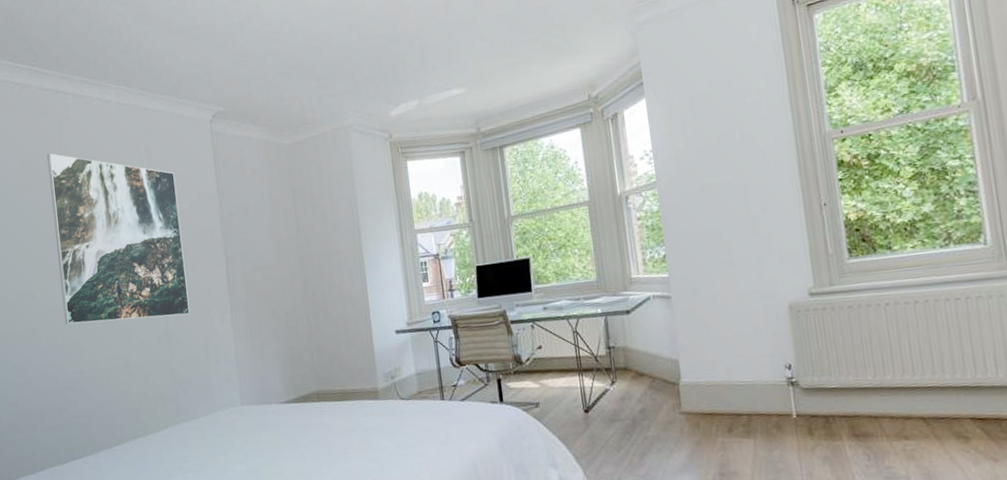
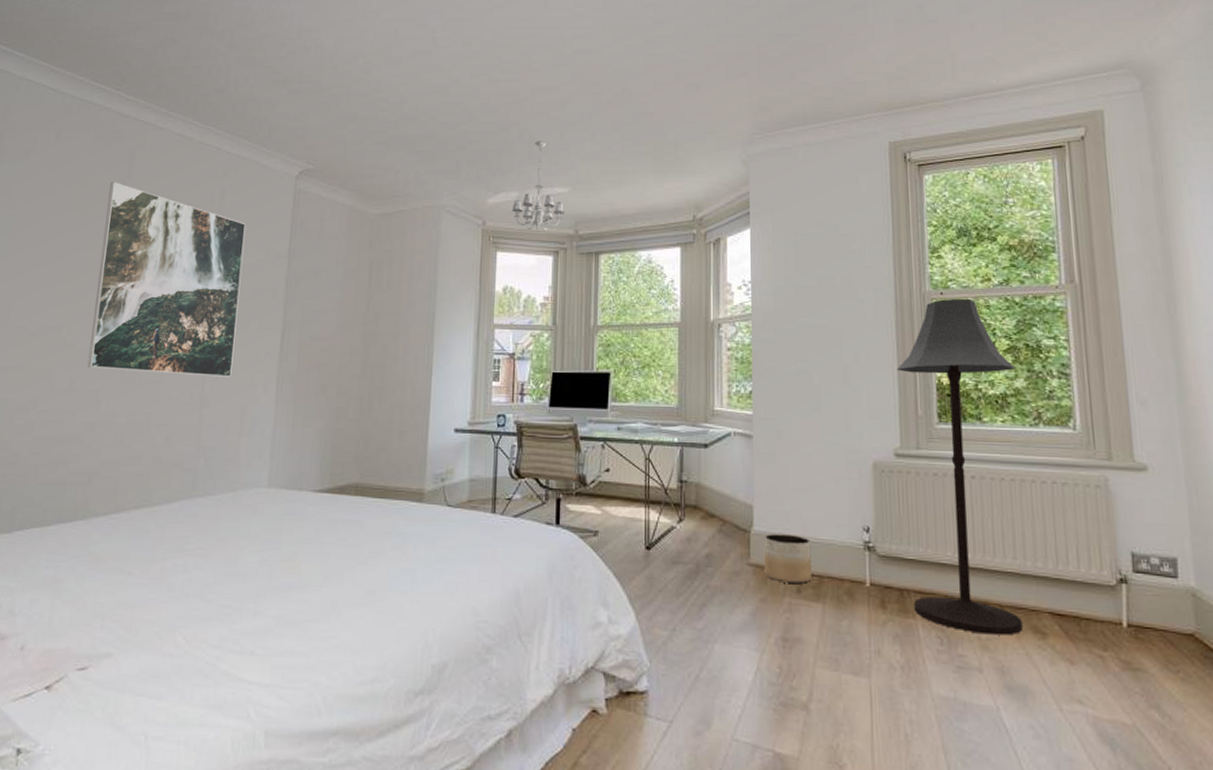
chandelier: none [414,46,465,136] -> present [511,141,565,231]
planter: none [692,381,741,425] -> present [764,534,812,583]
floor lamp: none [803,133,946,446] -> present [896,299,1023,636]

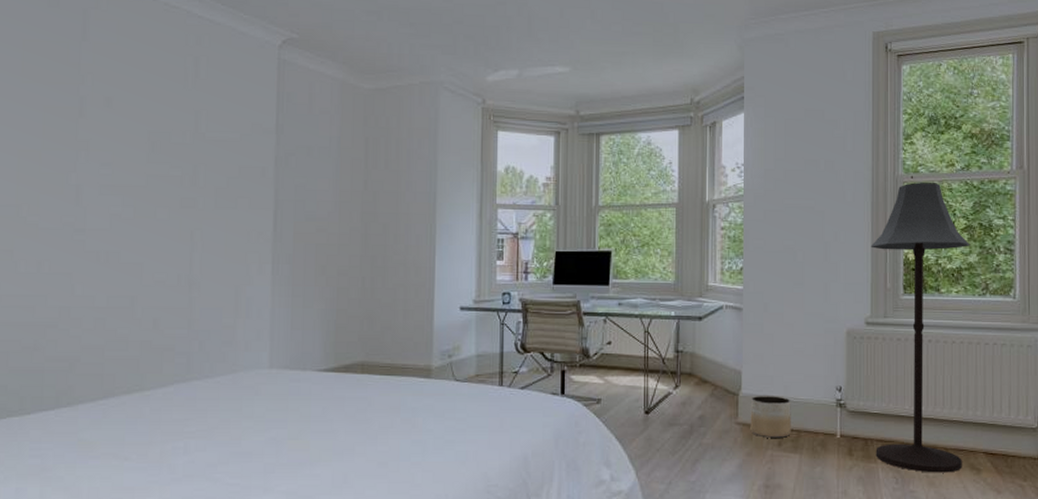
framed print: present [87,182,247,377] -> none [55,45,227,258]
chandelier: present [511,141,565,231] -> none [512,17,566,111]

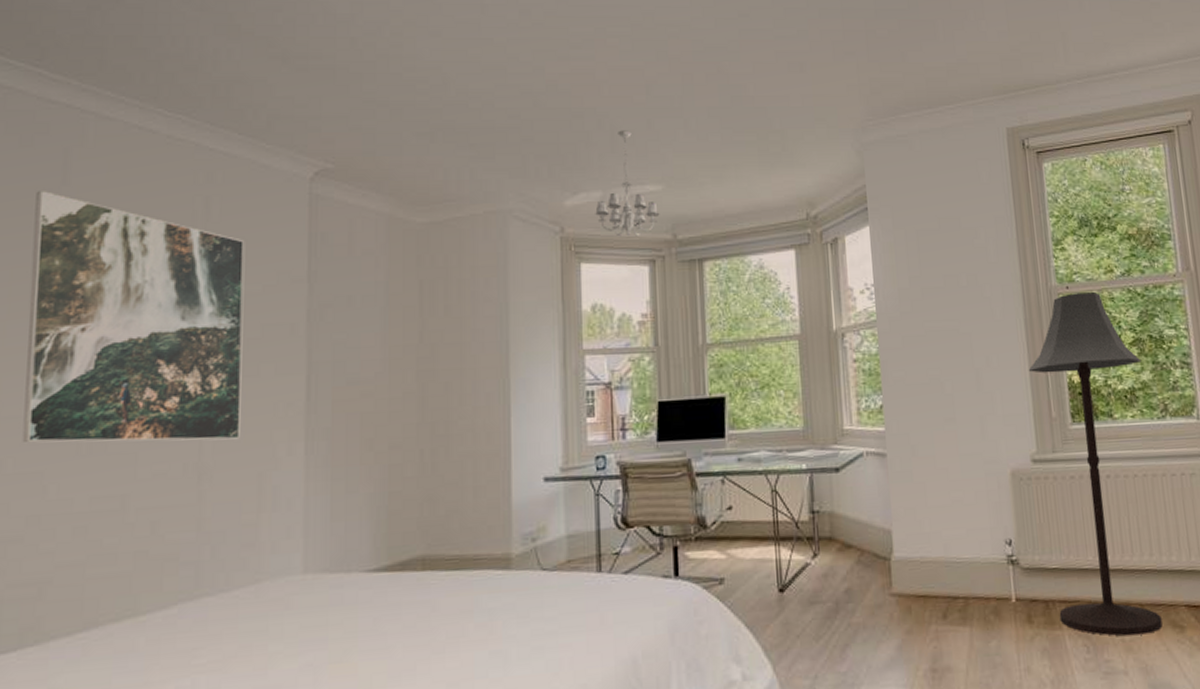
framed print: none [55,45,227,258] -> present [22,191,245,443]
chandelier: none [512,17,566,111] -> present [595,130,660,237]
planter: present [750,396,791,438] -> none [905,557,957,610]

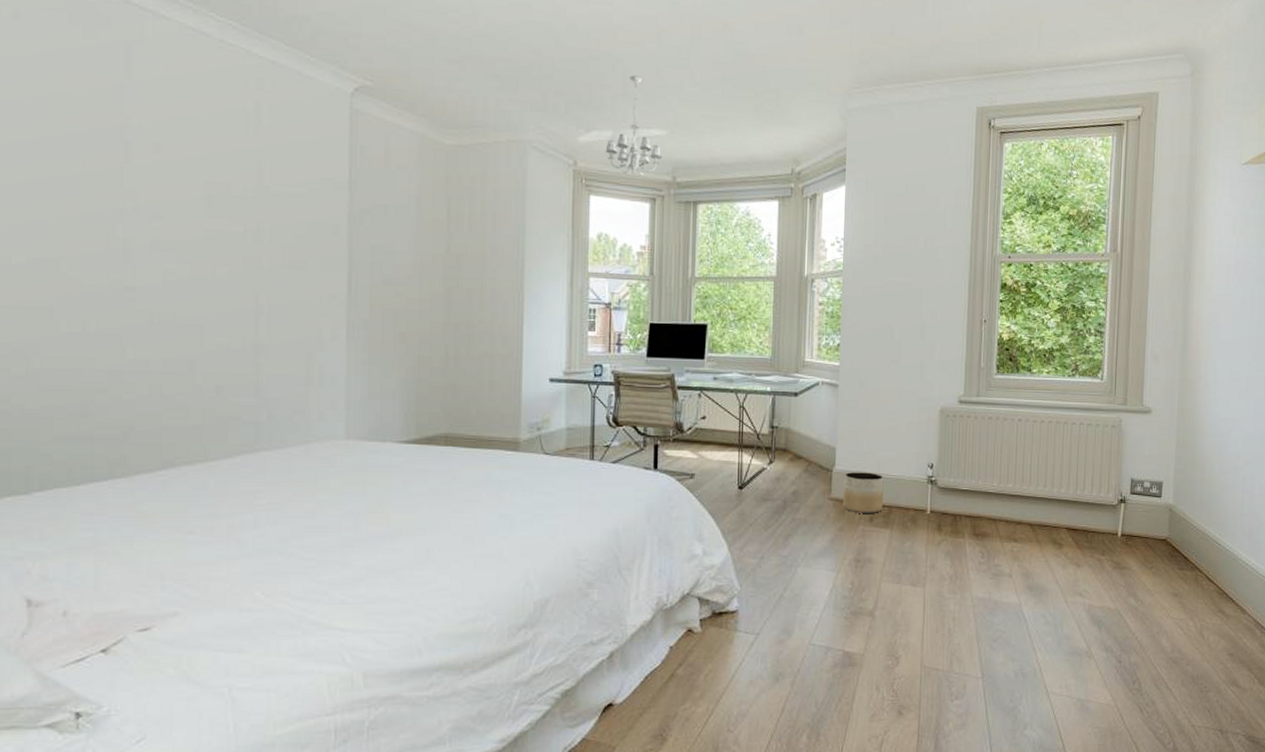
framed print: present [22,191,245,443] -> none [101,81,293,322]
planter: none [905,557,957,610] -> present [843,472,884,513]
floor lamp: present [1028,292,1163,636] -> none [963,262,1063,548]

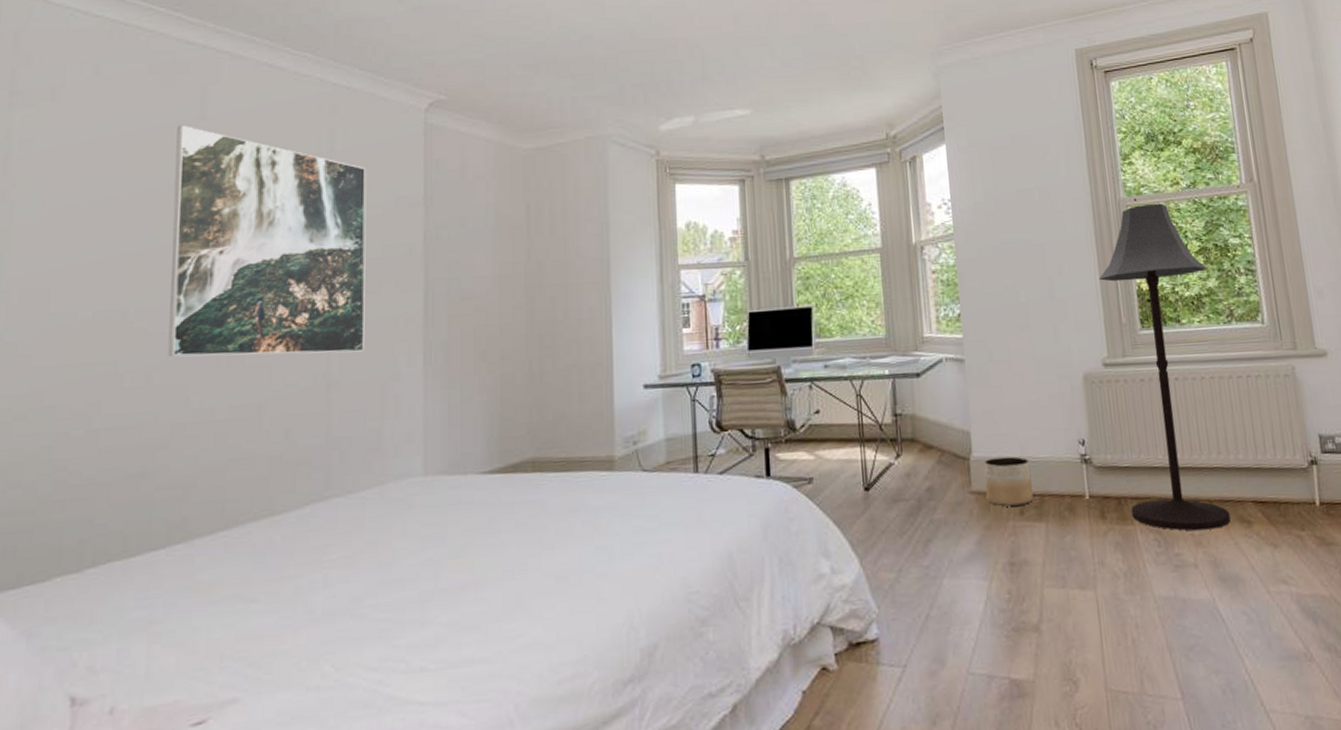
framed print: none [101,81,293,322] -> present [168,125,367,357]
chandelier: present [605,75,662,176] -> none [688,59,748,159]
floor lamp: none [963,262,1063,548] -> present [1098,204,1231,531]

